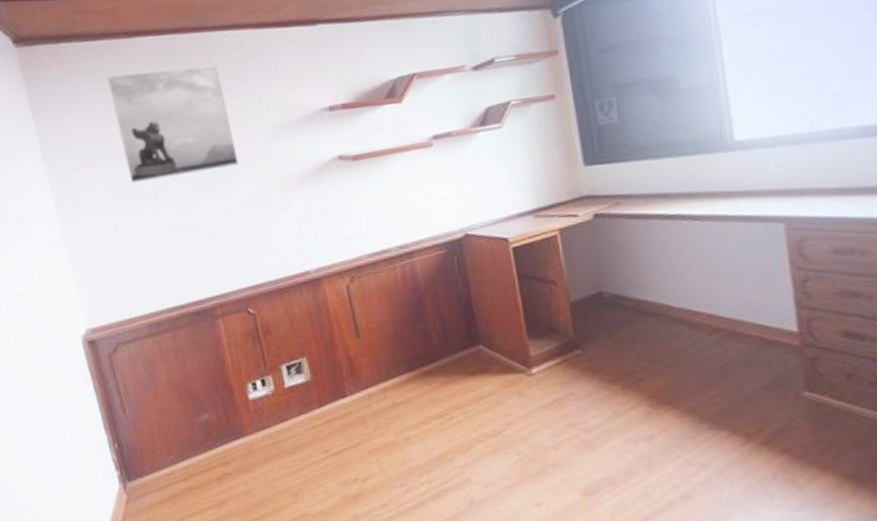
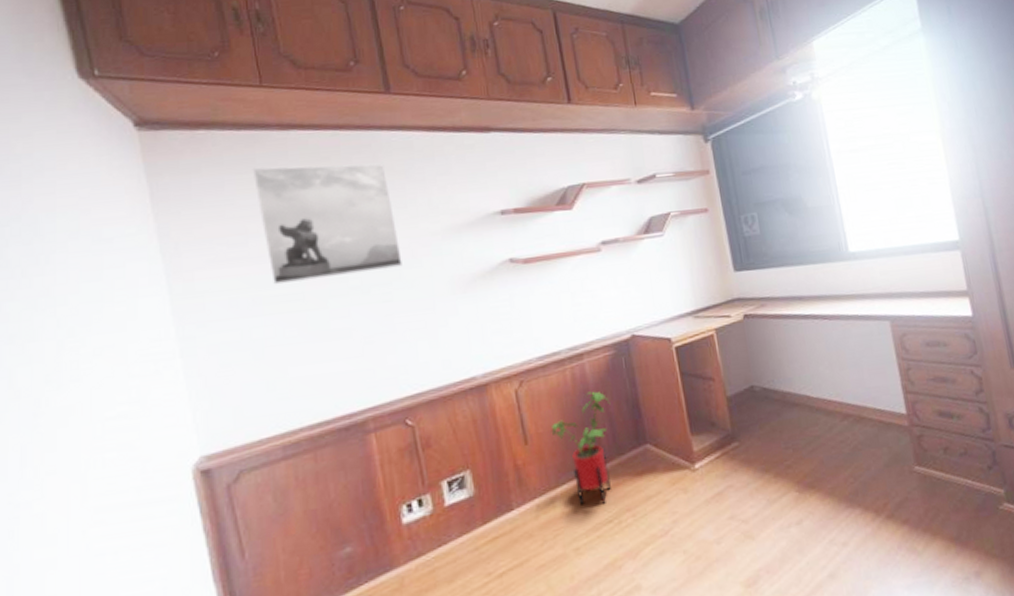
house plant: none [381,290,442,399] -> present [551,391,611,506]

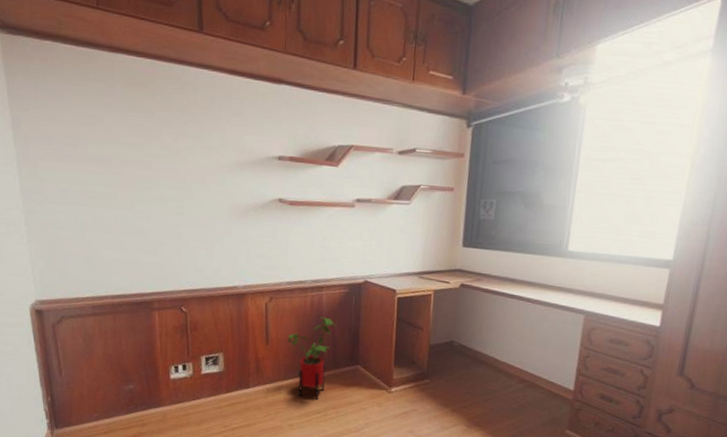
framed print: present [252,164,402,285] -> none [85,83,194,188]

